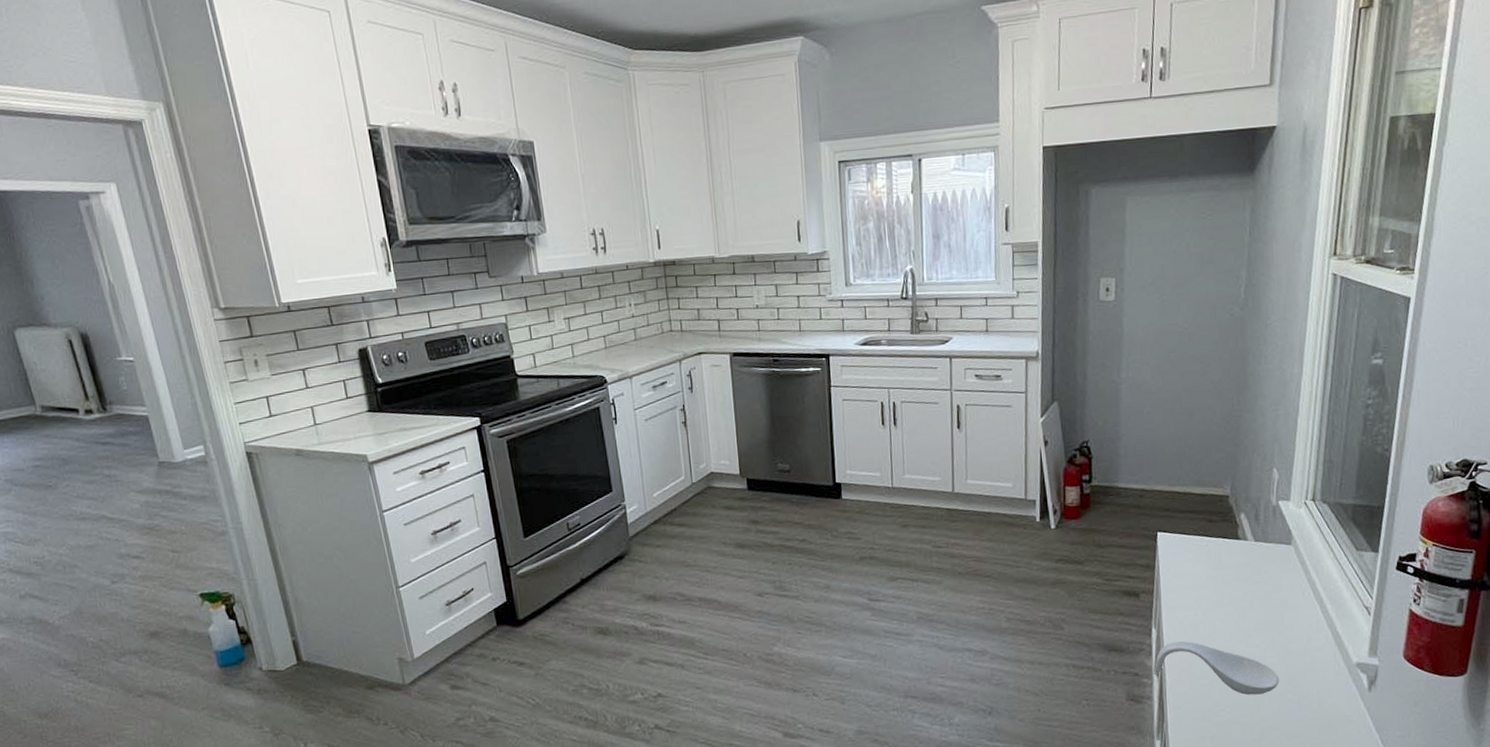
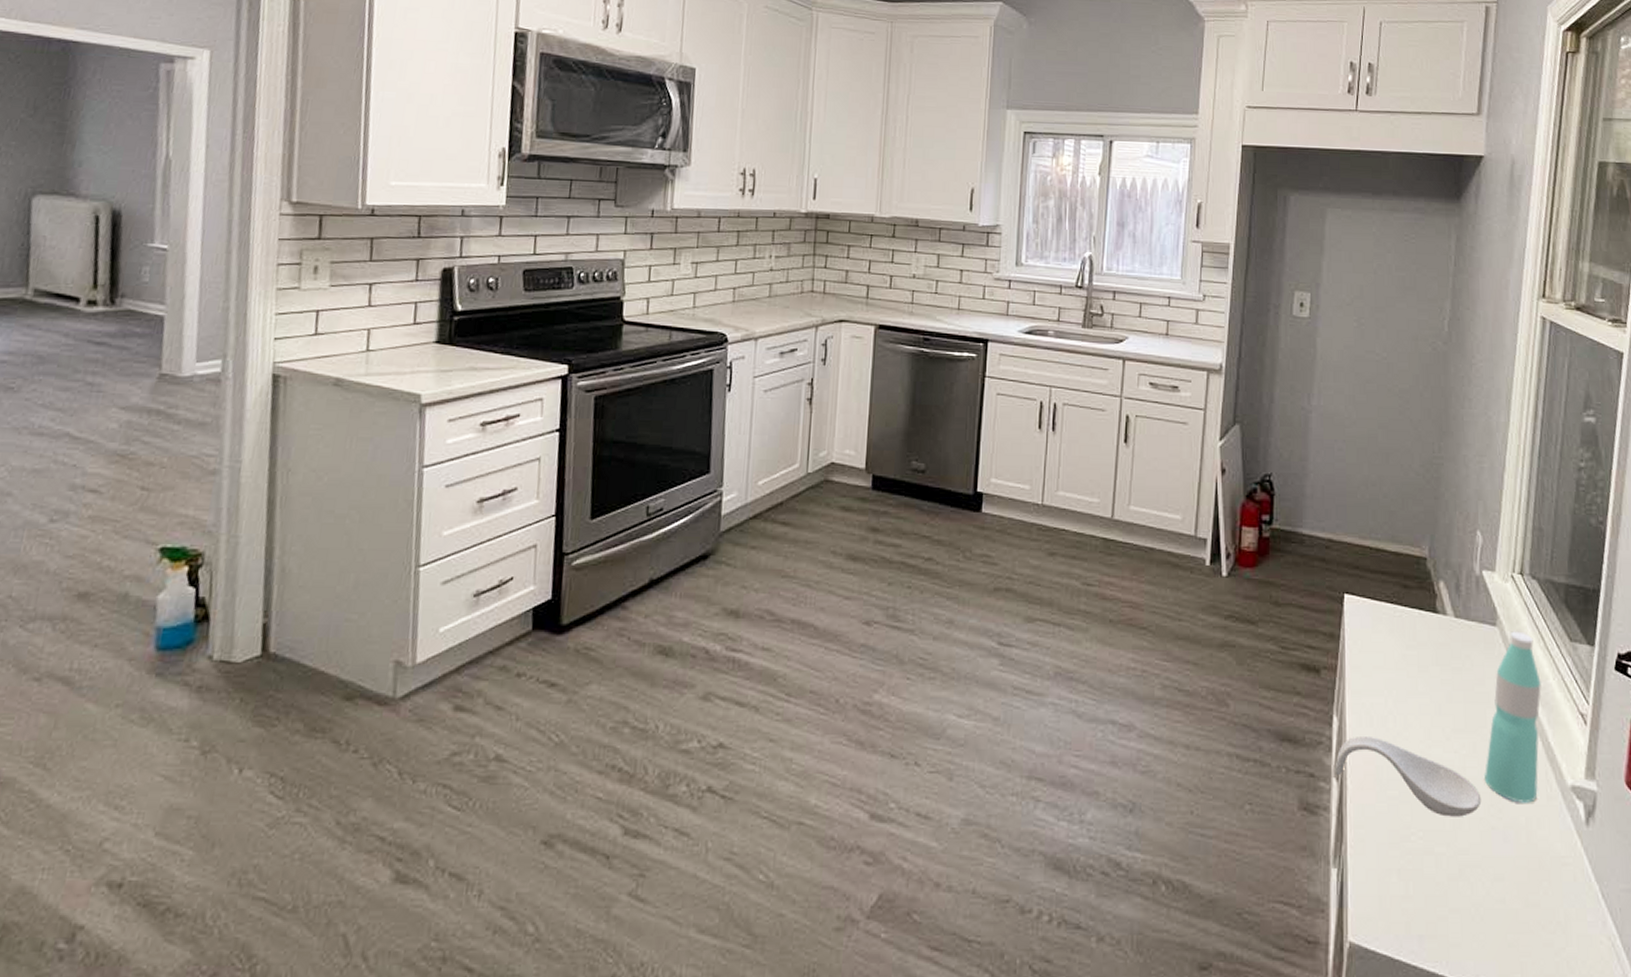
water bottle: none [1282,547,1331,680] -> present [1485,631,1541,803]

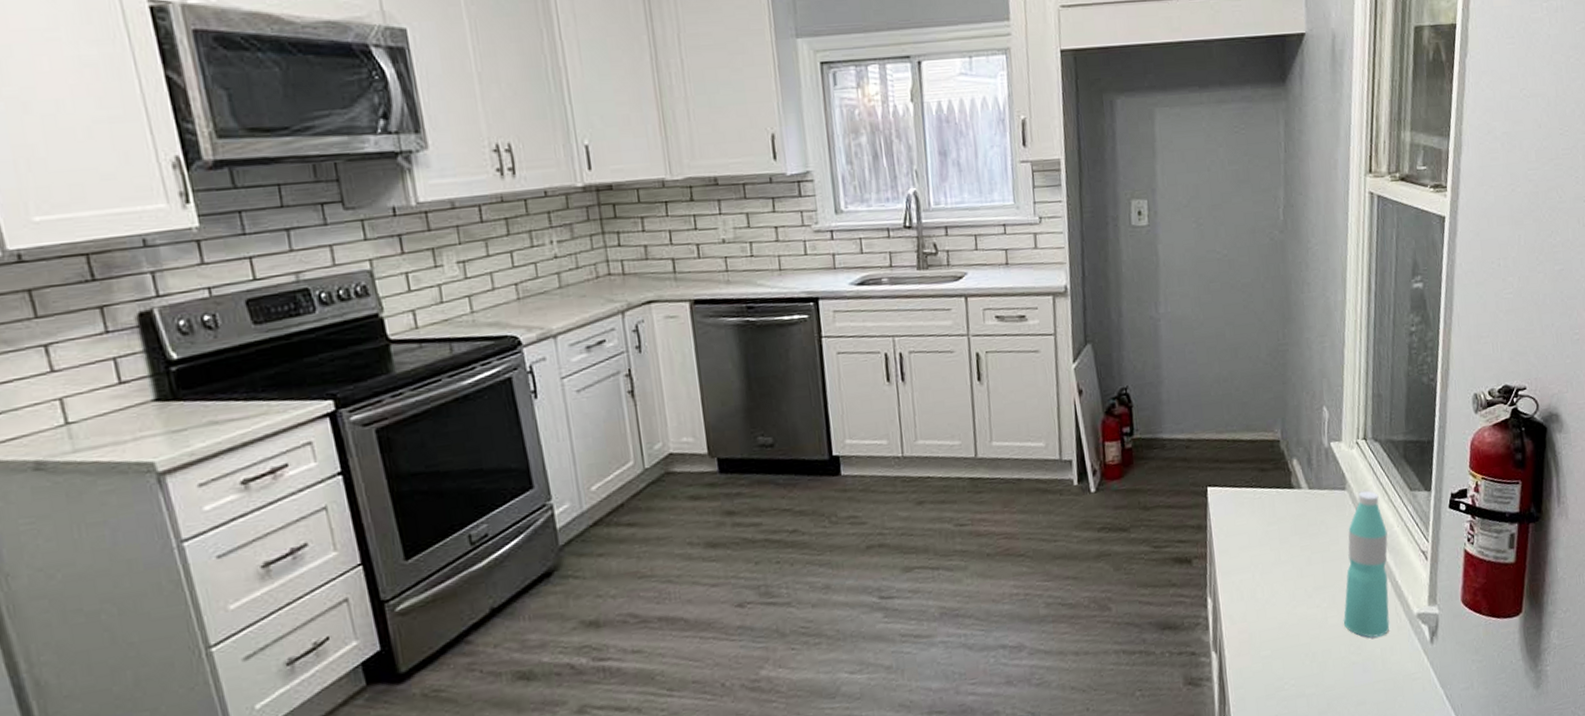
spoon rest: present [1334,735,1482,817] -> none [1212,608,1343,663]

